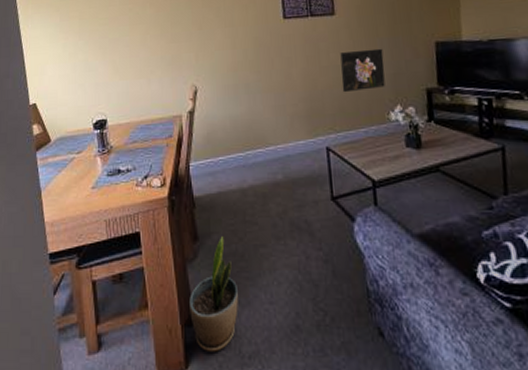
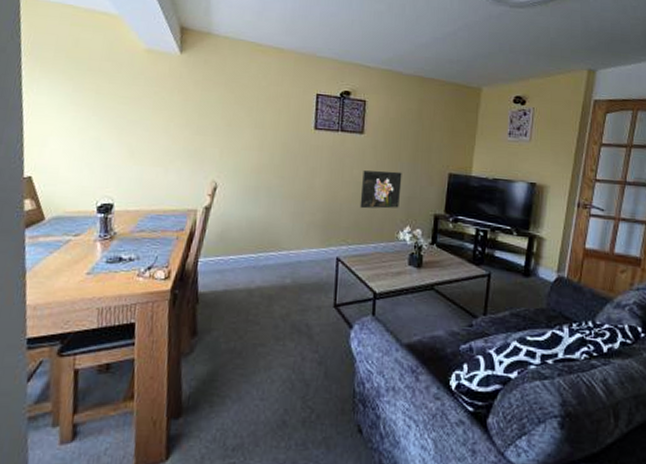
potted plant: present [189,236,238,352] -> none [177,333,231,444]

